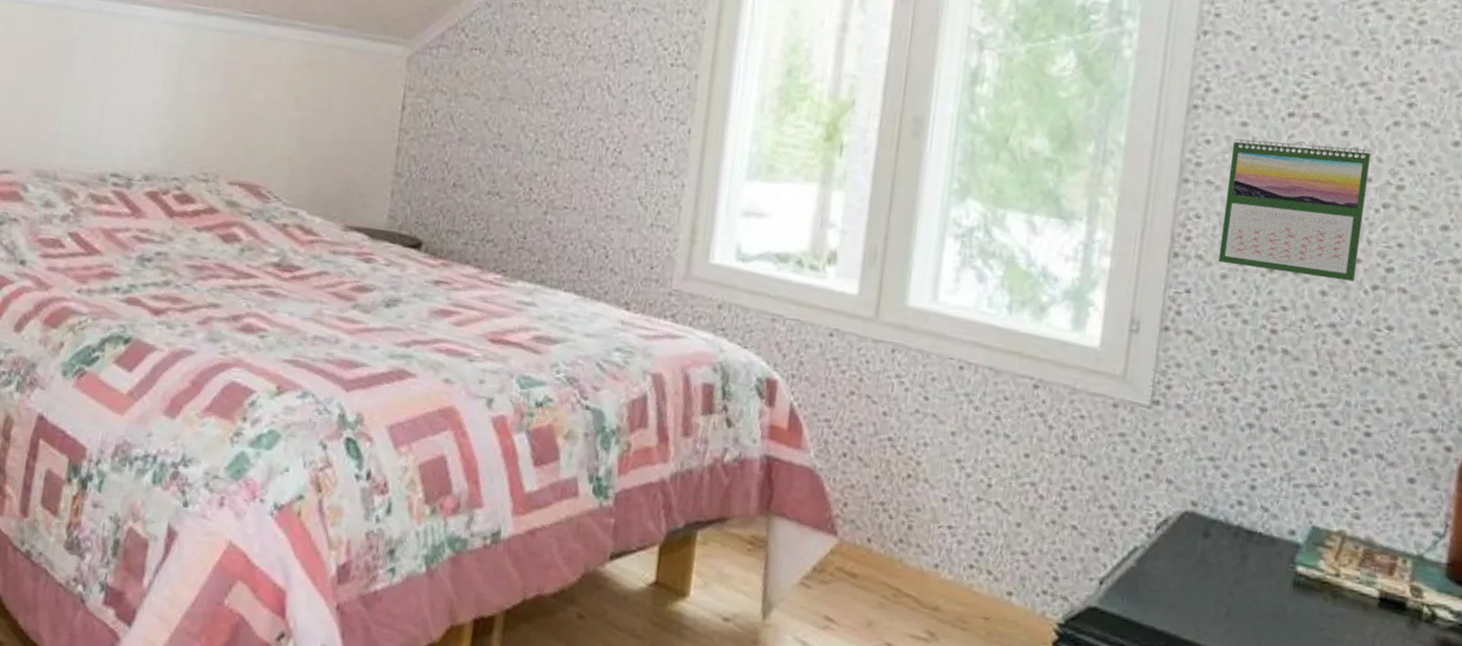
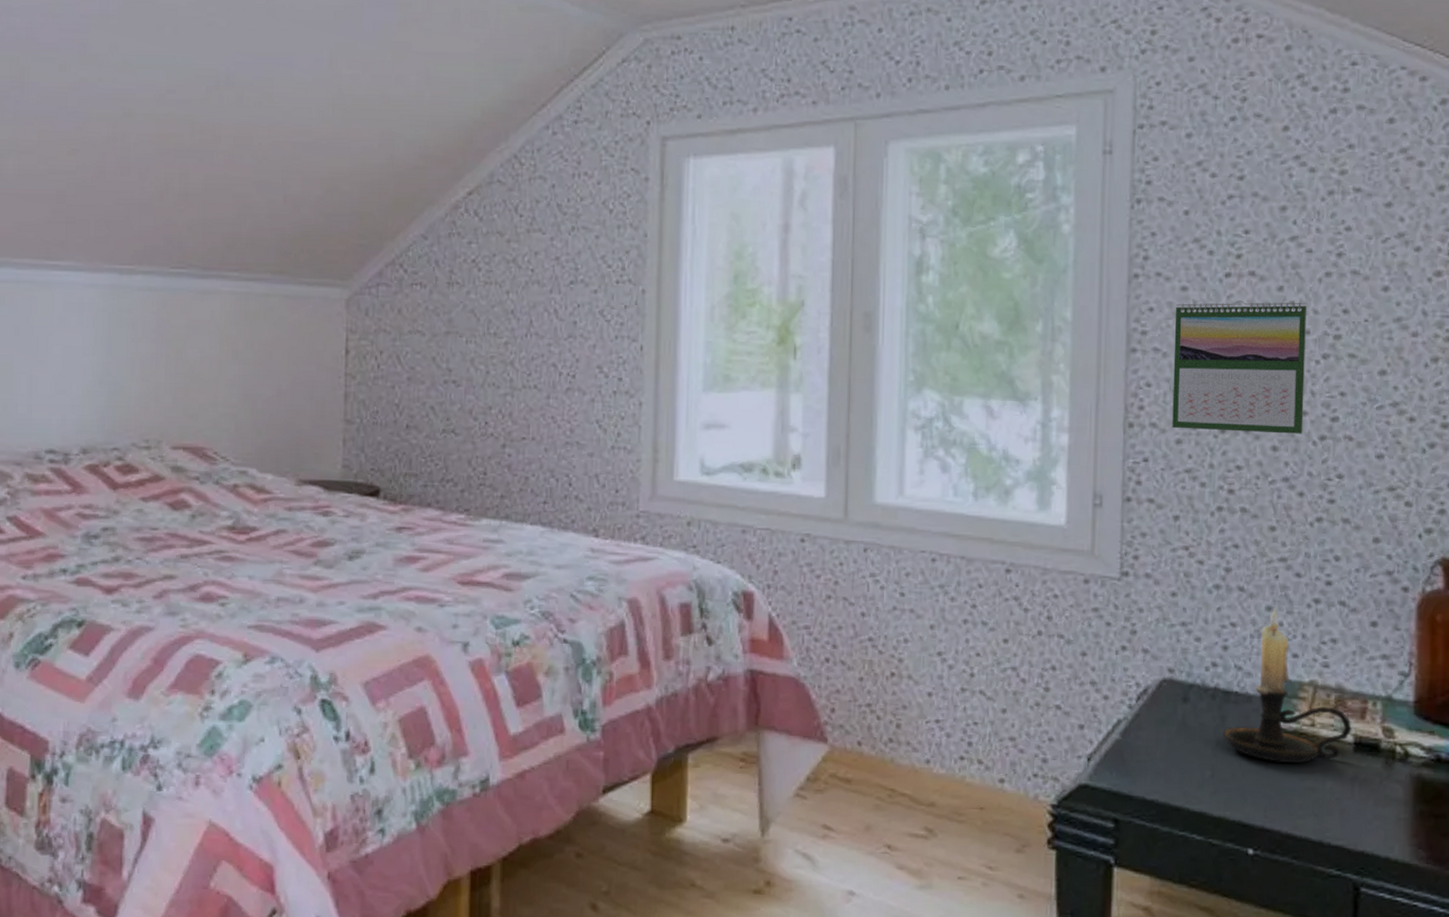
candle holder: none [1242,453,1378,613] -> present [1223,608,1352,764]

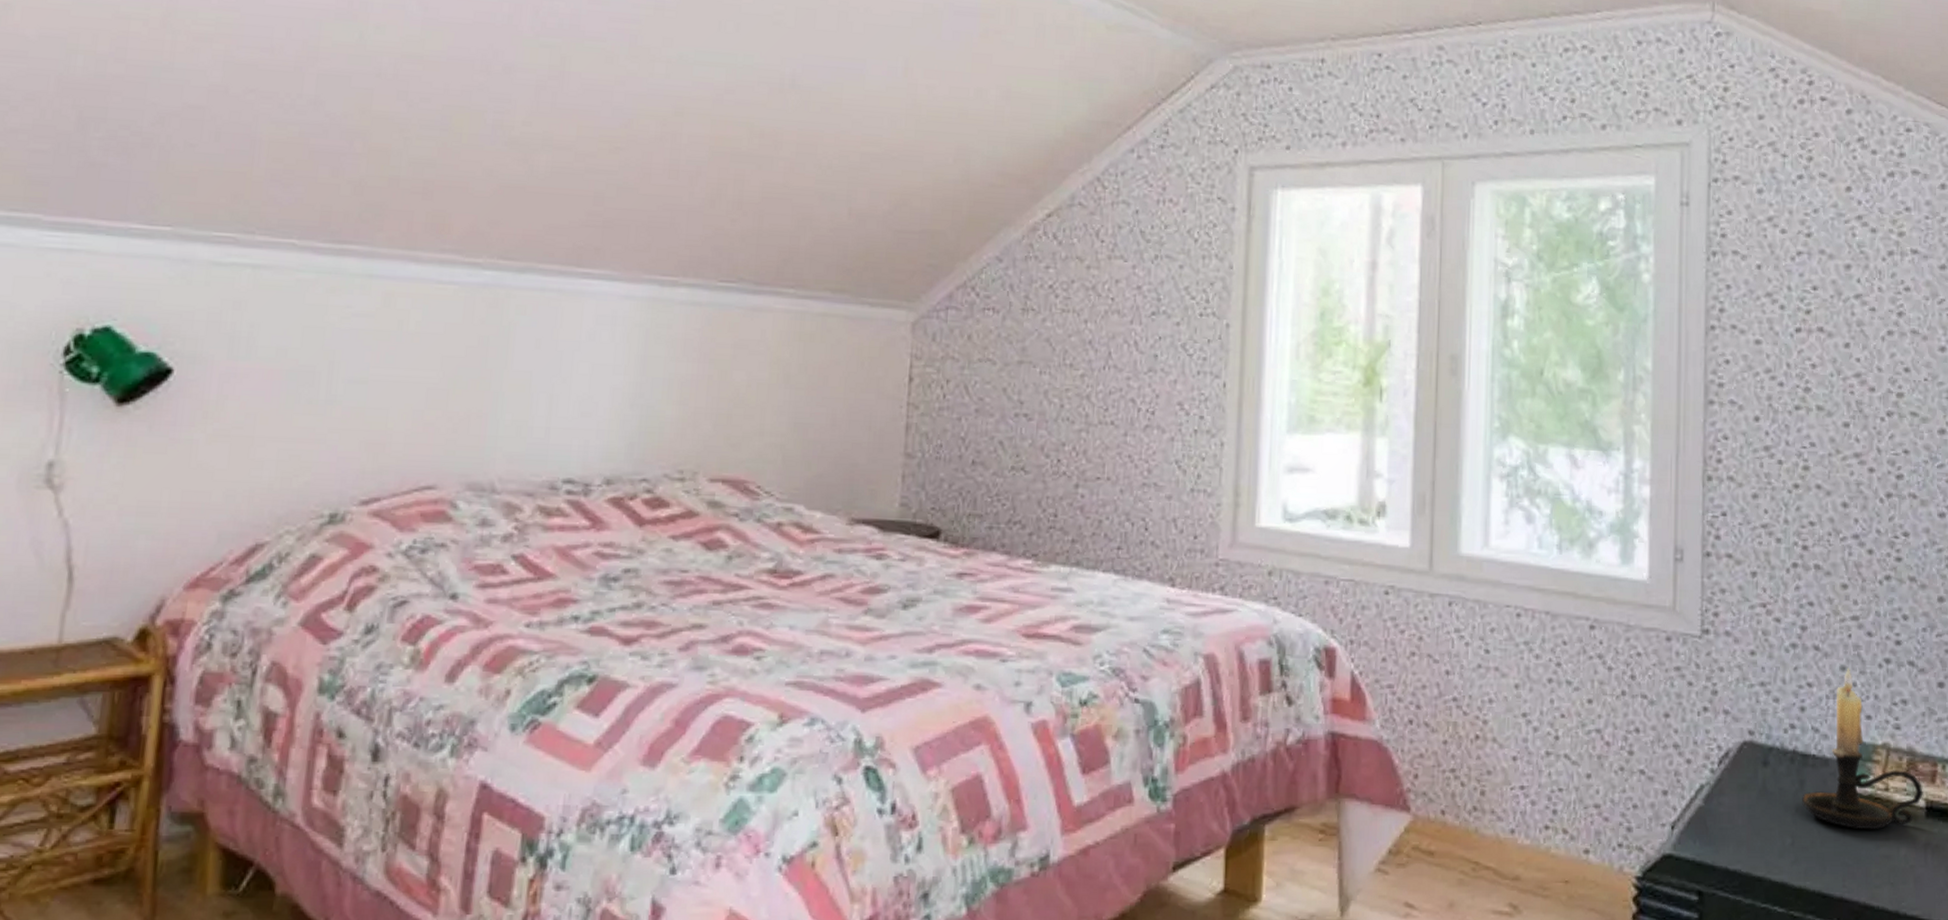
calendar: present [1172,301,1307,434] -> none [1748,356,1871,491]

